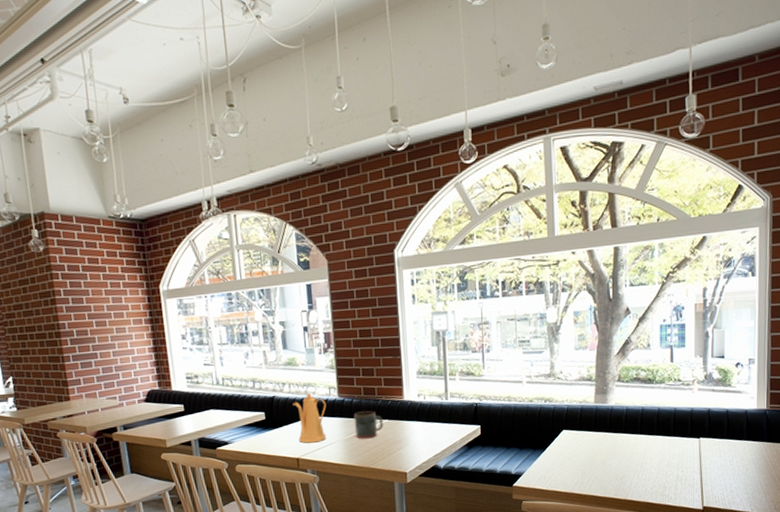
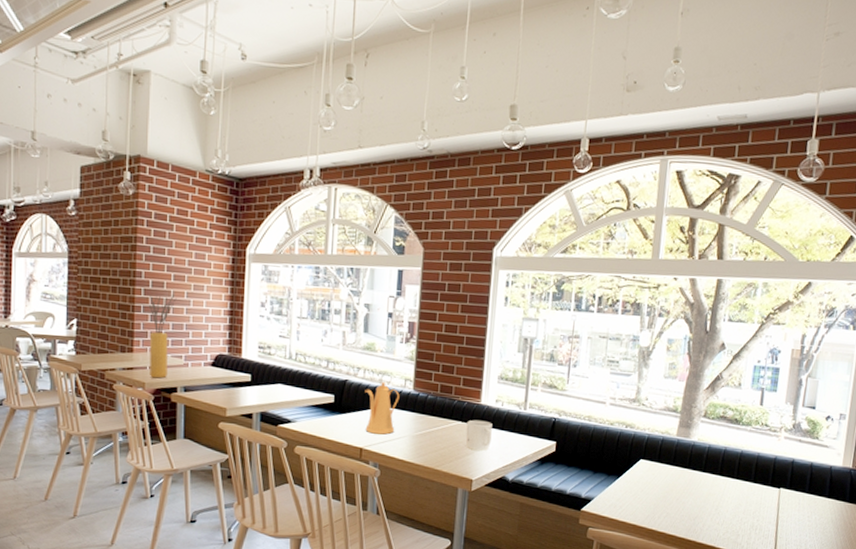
vase: none [76,340,106,422] -> present [148,294,177,379]
mug: present [353,411,384,439] -> none [425,409,457,439]
mug: none [393,415,419,445] -> present [465,420,492,451]

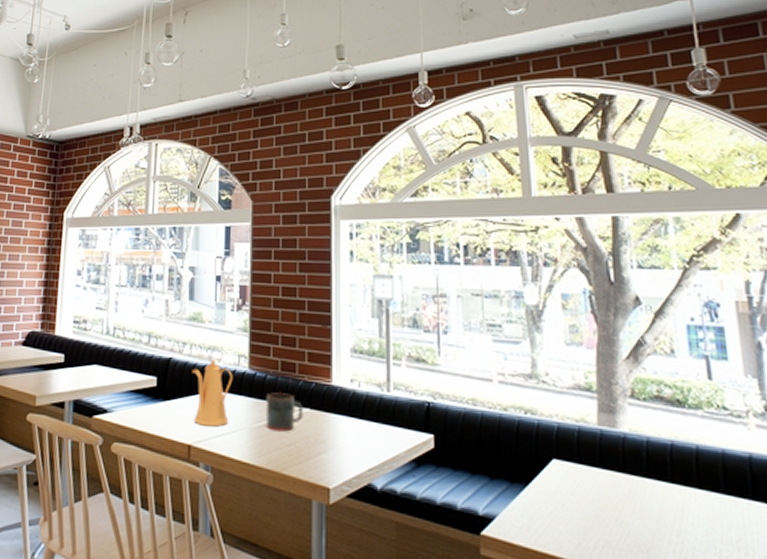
mug: none [425,409,457,439] -> present [265,392,304,432]
mug: present [465,420,492,451] -> none [316,406,349,449]

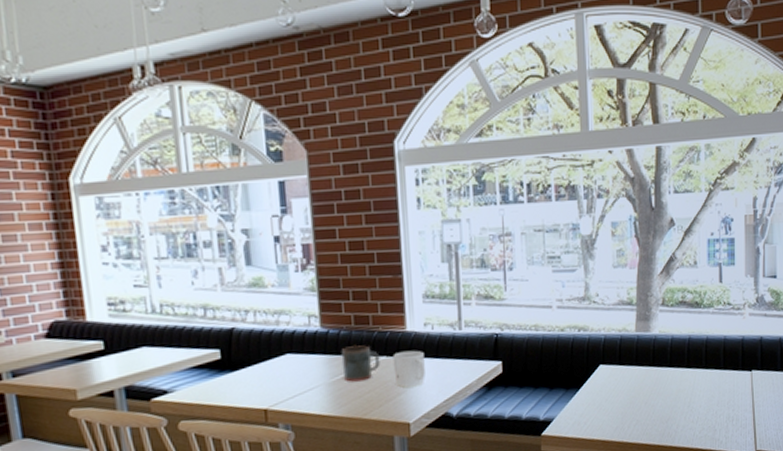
coffee pot: present [192,360,233,427] -> none [259,324,305,390]
mug: none [316,406,349,449] -> present [393,350,426,388]

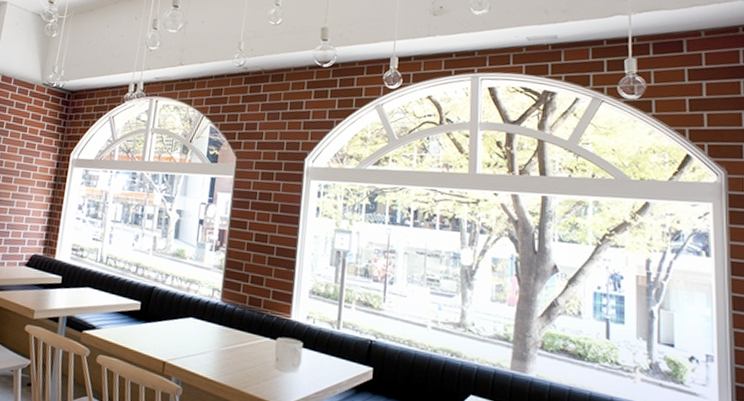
mug: present [341,345,381,382] -> none [231,322,265,356]

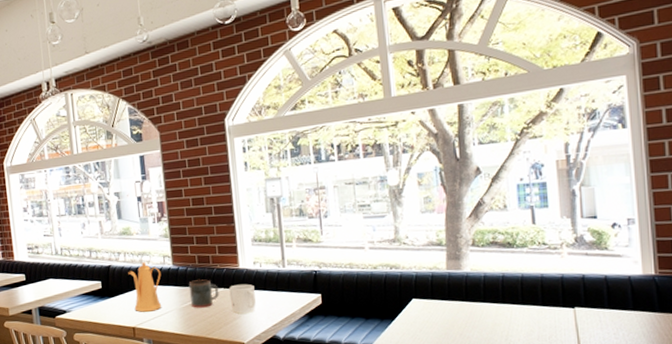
coffee pot: none [170,291,207,348] -> present [128,262,162,312]
mug: none [231,322,265,356] -> present [188,279,219,308]

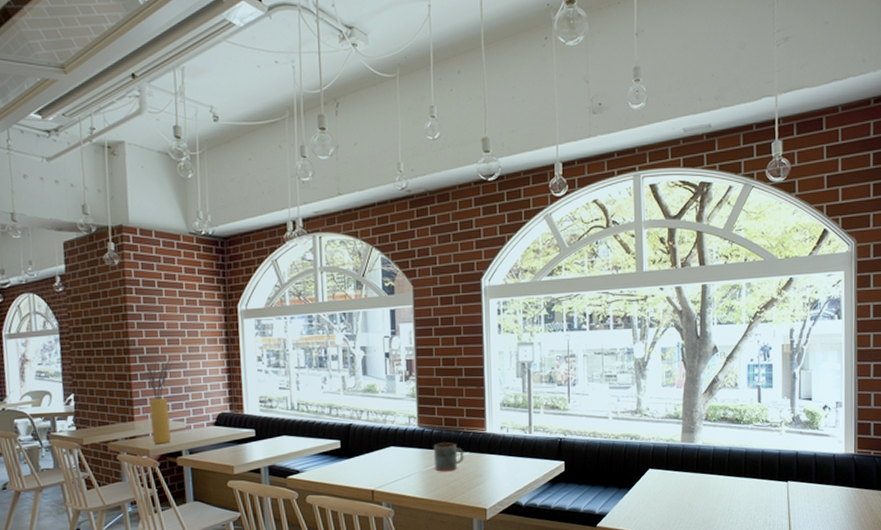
coffee pot: present [128,262,162,312] -> none [370,422,406,475]
mug: present [229,284,256,314] -> none [474,448,500,480]

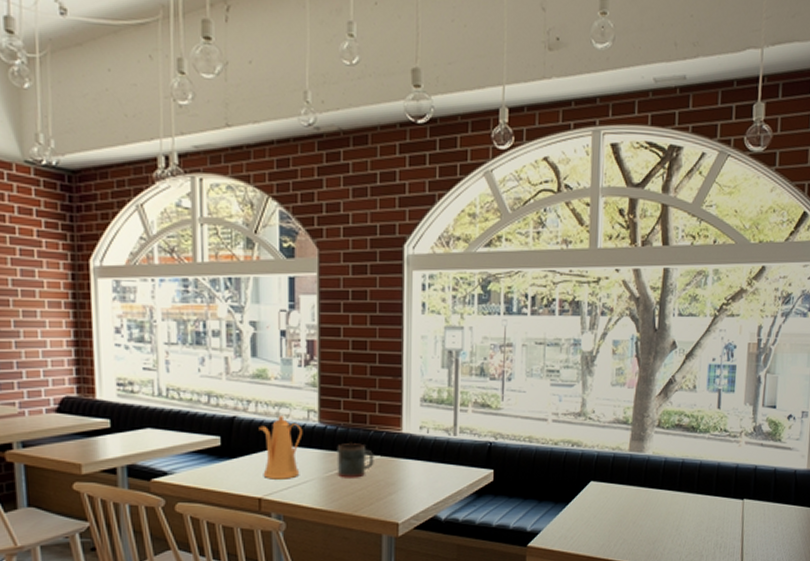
coffee pot: none [370,422,406,475] -> present [259,416,303,480]

